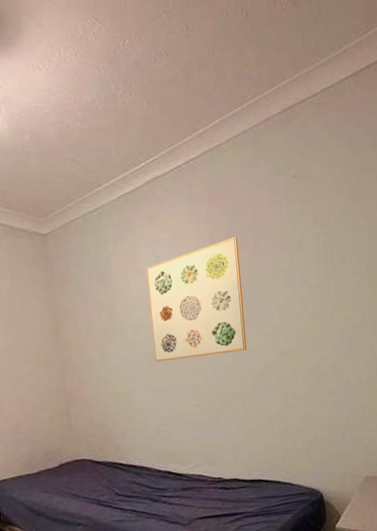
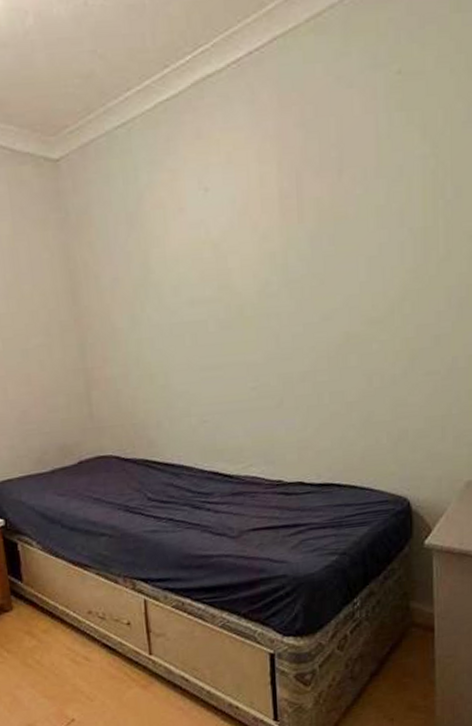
wall art: present [146,236,247,362] -> none [190,160,321,332]

